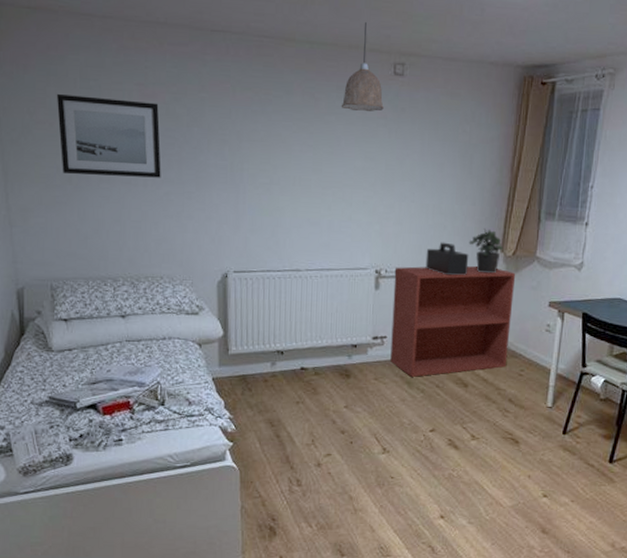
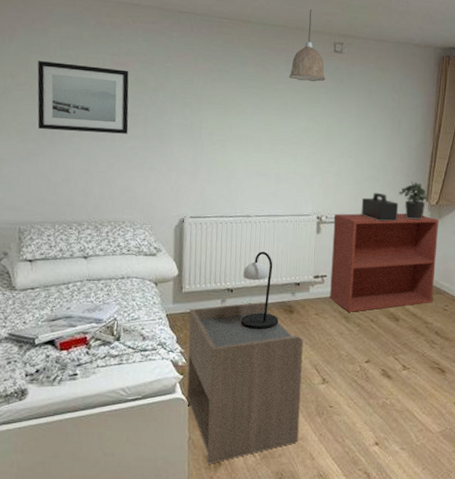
nightstand: none [237,365,362,534] -> present [186,302,303,464]
table lamp: none [292,309,335,396] -> present [240,251,279,330]

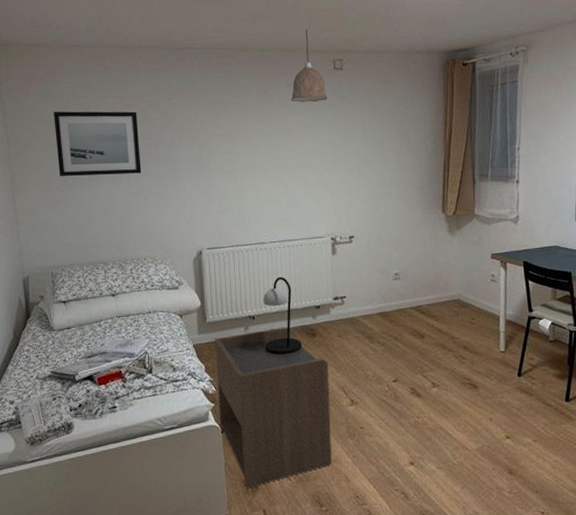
tv stand: present [330,213,439,312] -> none [348,226,458,332]
speaker: present [361,192,399,222] -> none [375,208,414,237]
potted plant: present [398,181,428,220] -> none [412,193,444,233]

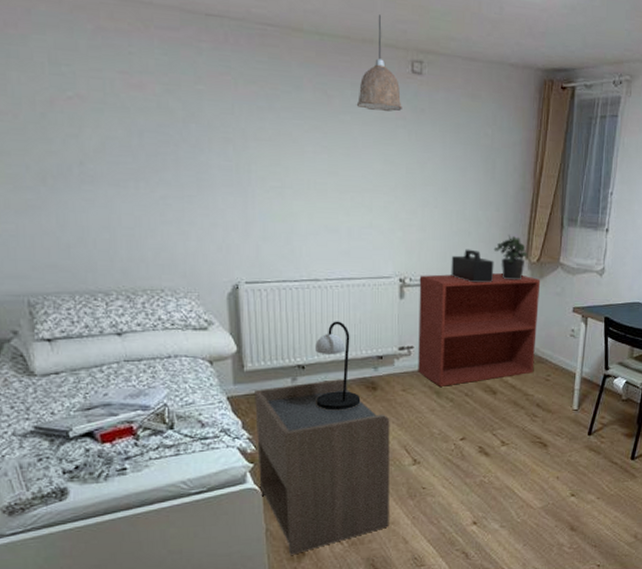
wall art: present [53,111,141,176] -> none [19,79,155,180]
tv stand: none [348,226,458,332] -> present [418,272,541,386]
speaker: none [375,208,414,237] -> present [451,249,494,283]
potted plant: none [412,193,444,233] -> present [493,235,528,281]

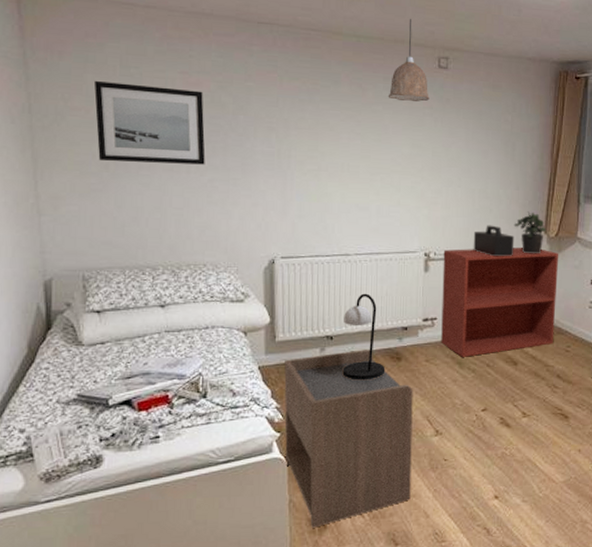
wall art: none [19,79,155,180] -> present [93,80,206,165]

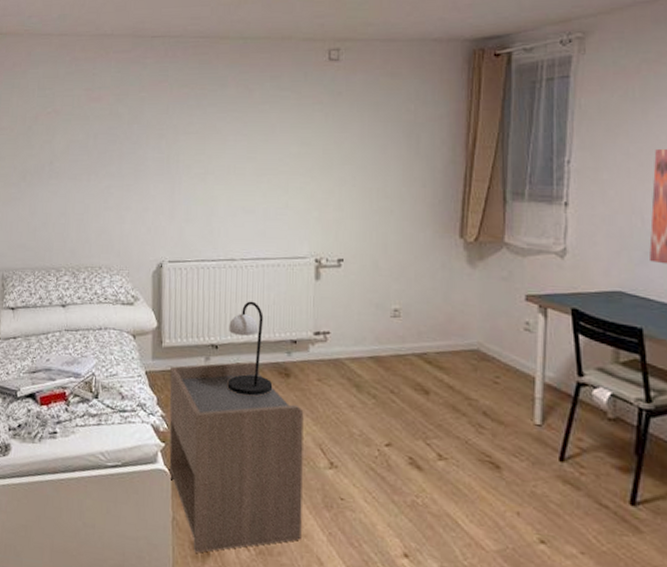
wall art: present [93,80,206,165] -> none [17,103,104,173]
pendant lamp: present [388,19,429,102] -> none [275,14,319,98]
tv stand: present [441,247,559,357] -> none [335,253,481,380]
speaker: present [473,225,515,257] -> none [371,228,422,265]
potted plant: present [514,211,547,254] -> none [420,212,463,263]

